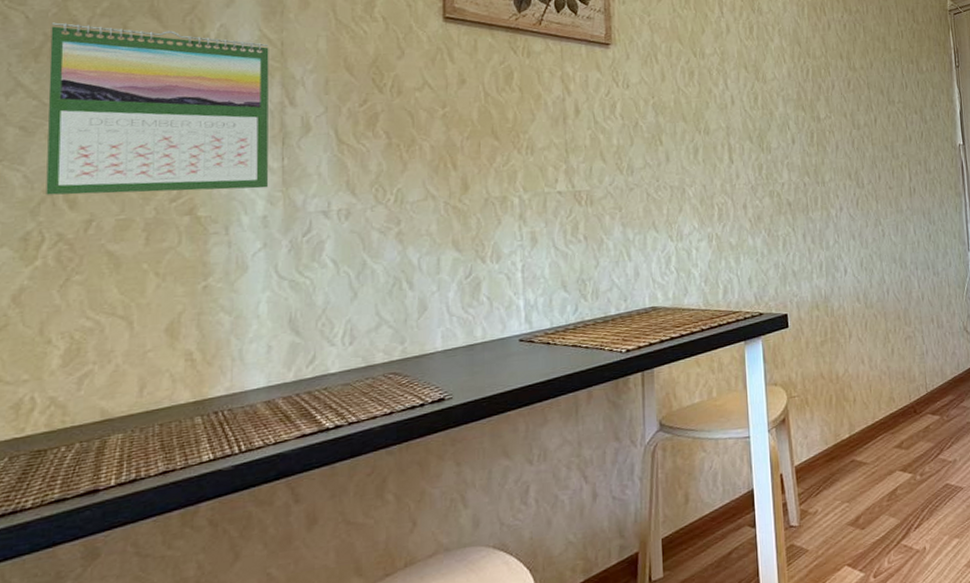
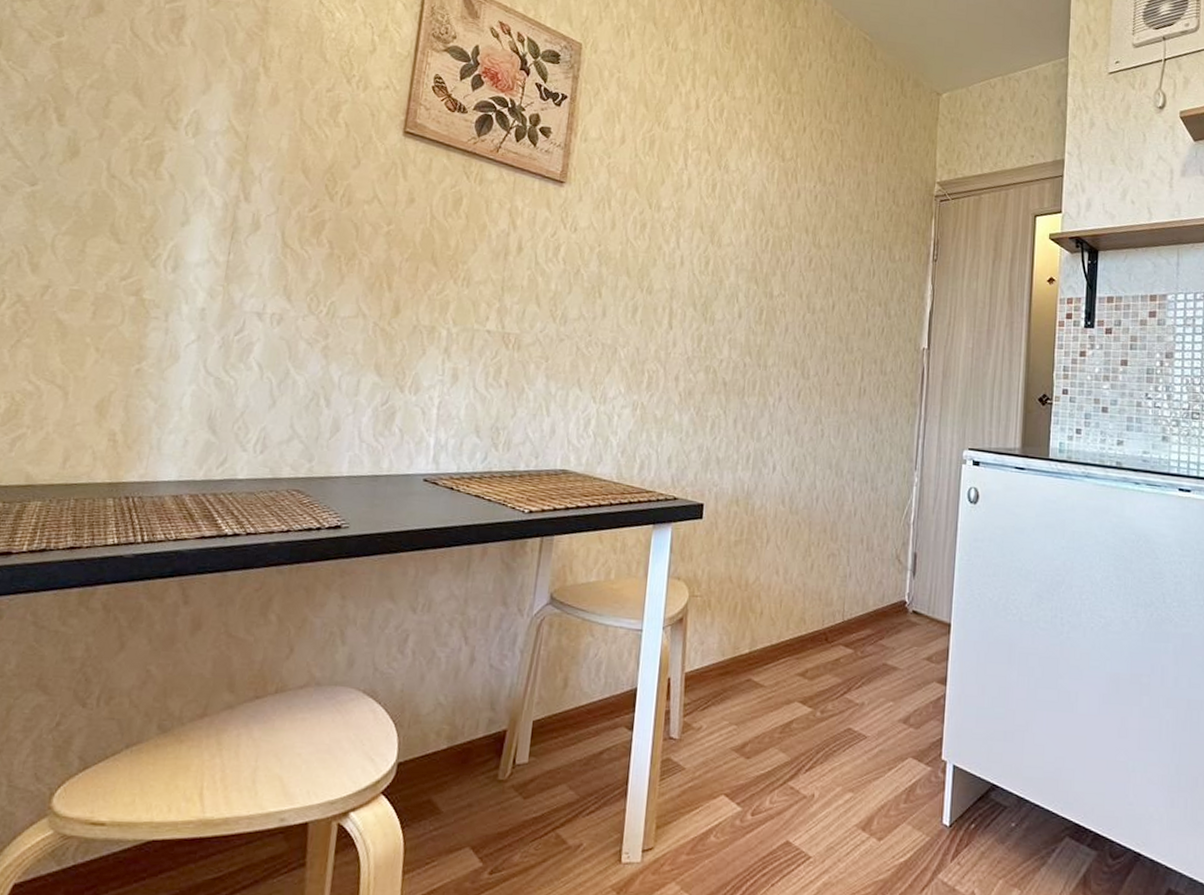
calendar: present [46,22,269,195] -> none [13,88,235,280]

